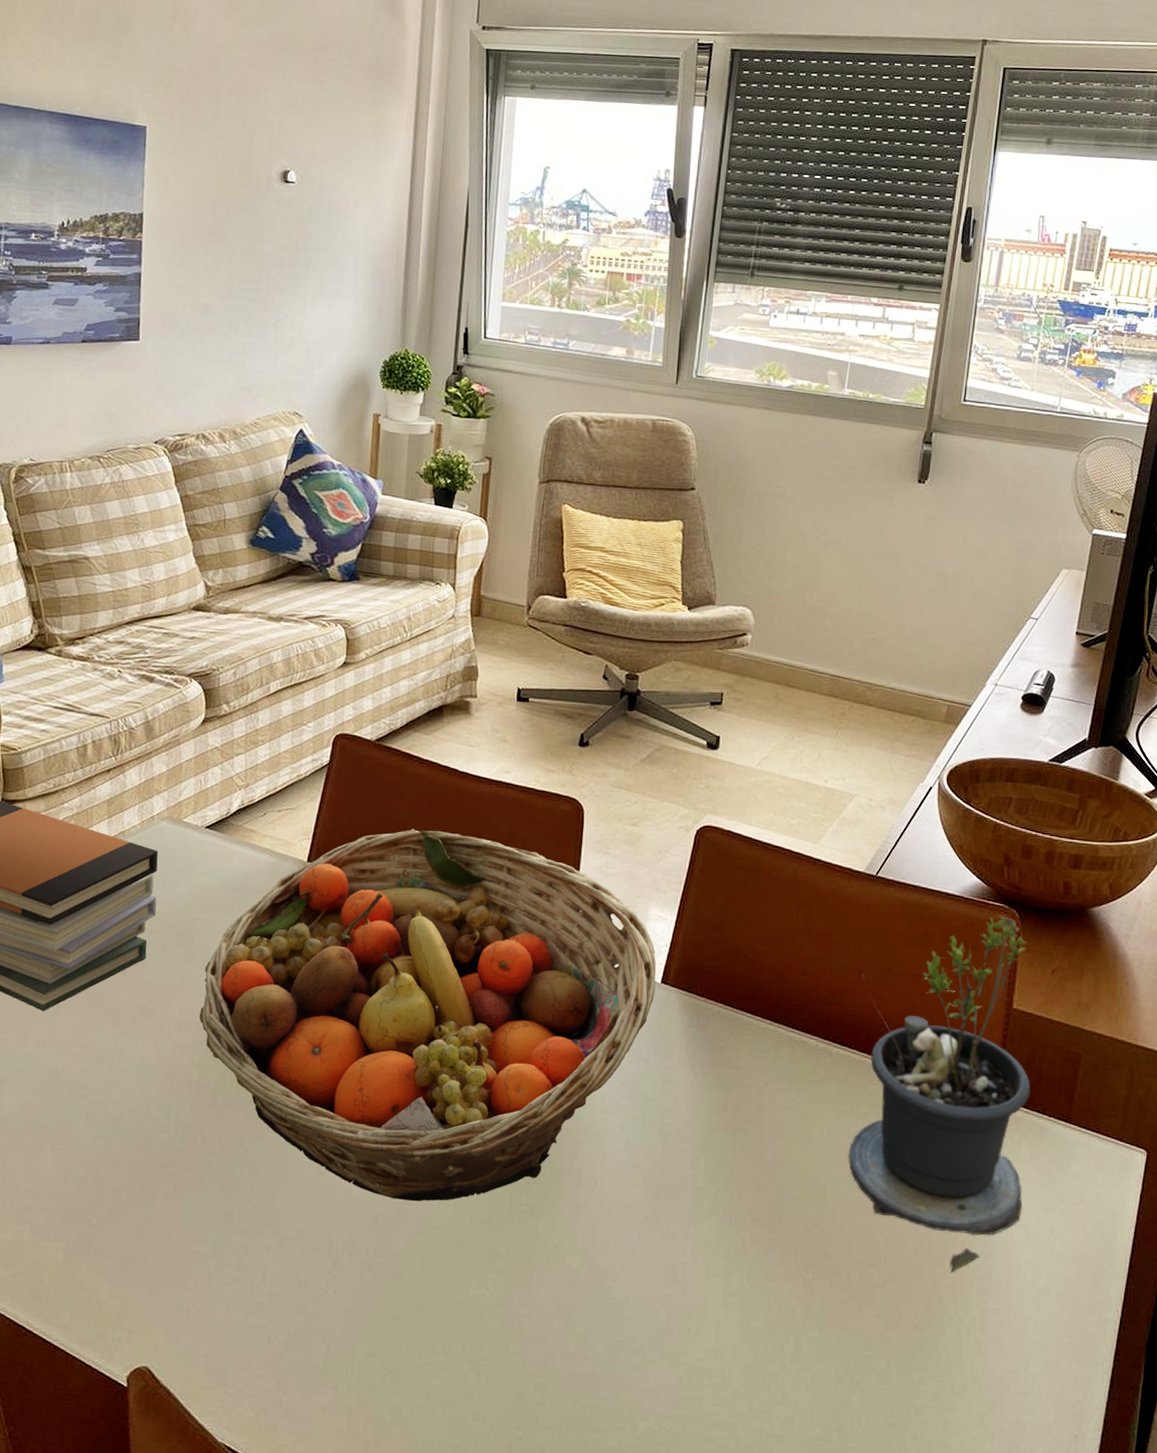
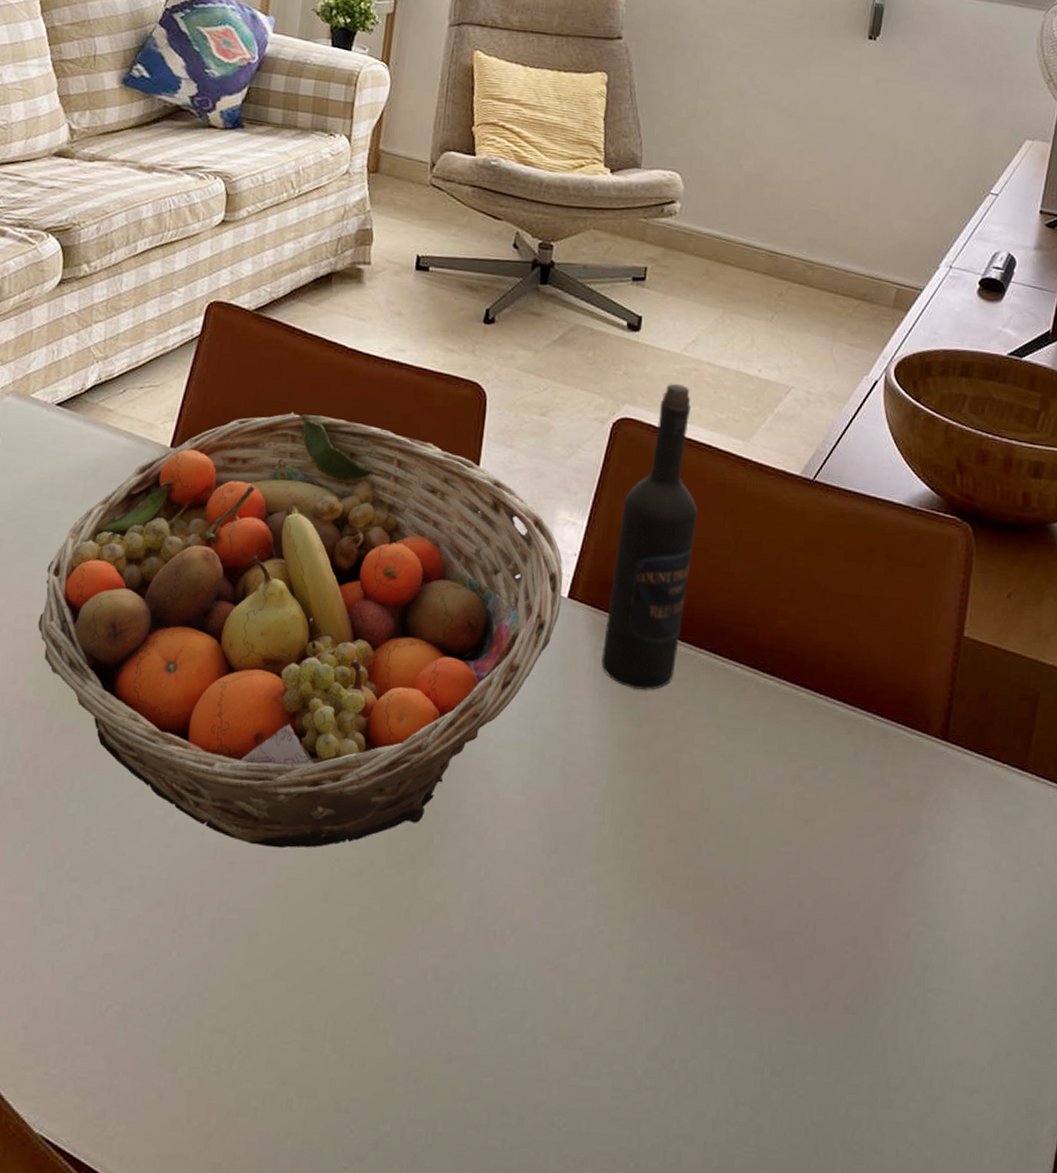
wine bottle: none [692,794,774,1062] -> present [601,383,698,691]
potted plant: present [848,914,1031,1273] -> none [774,528,983,945]

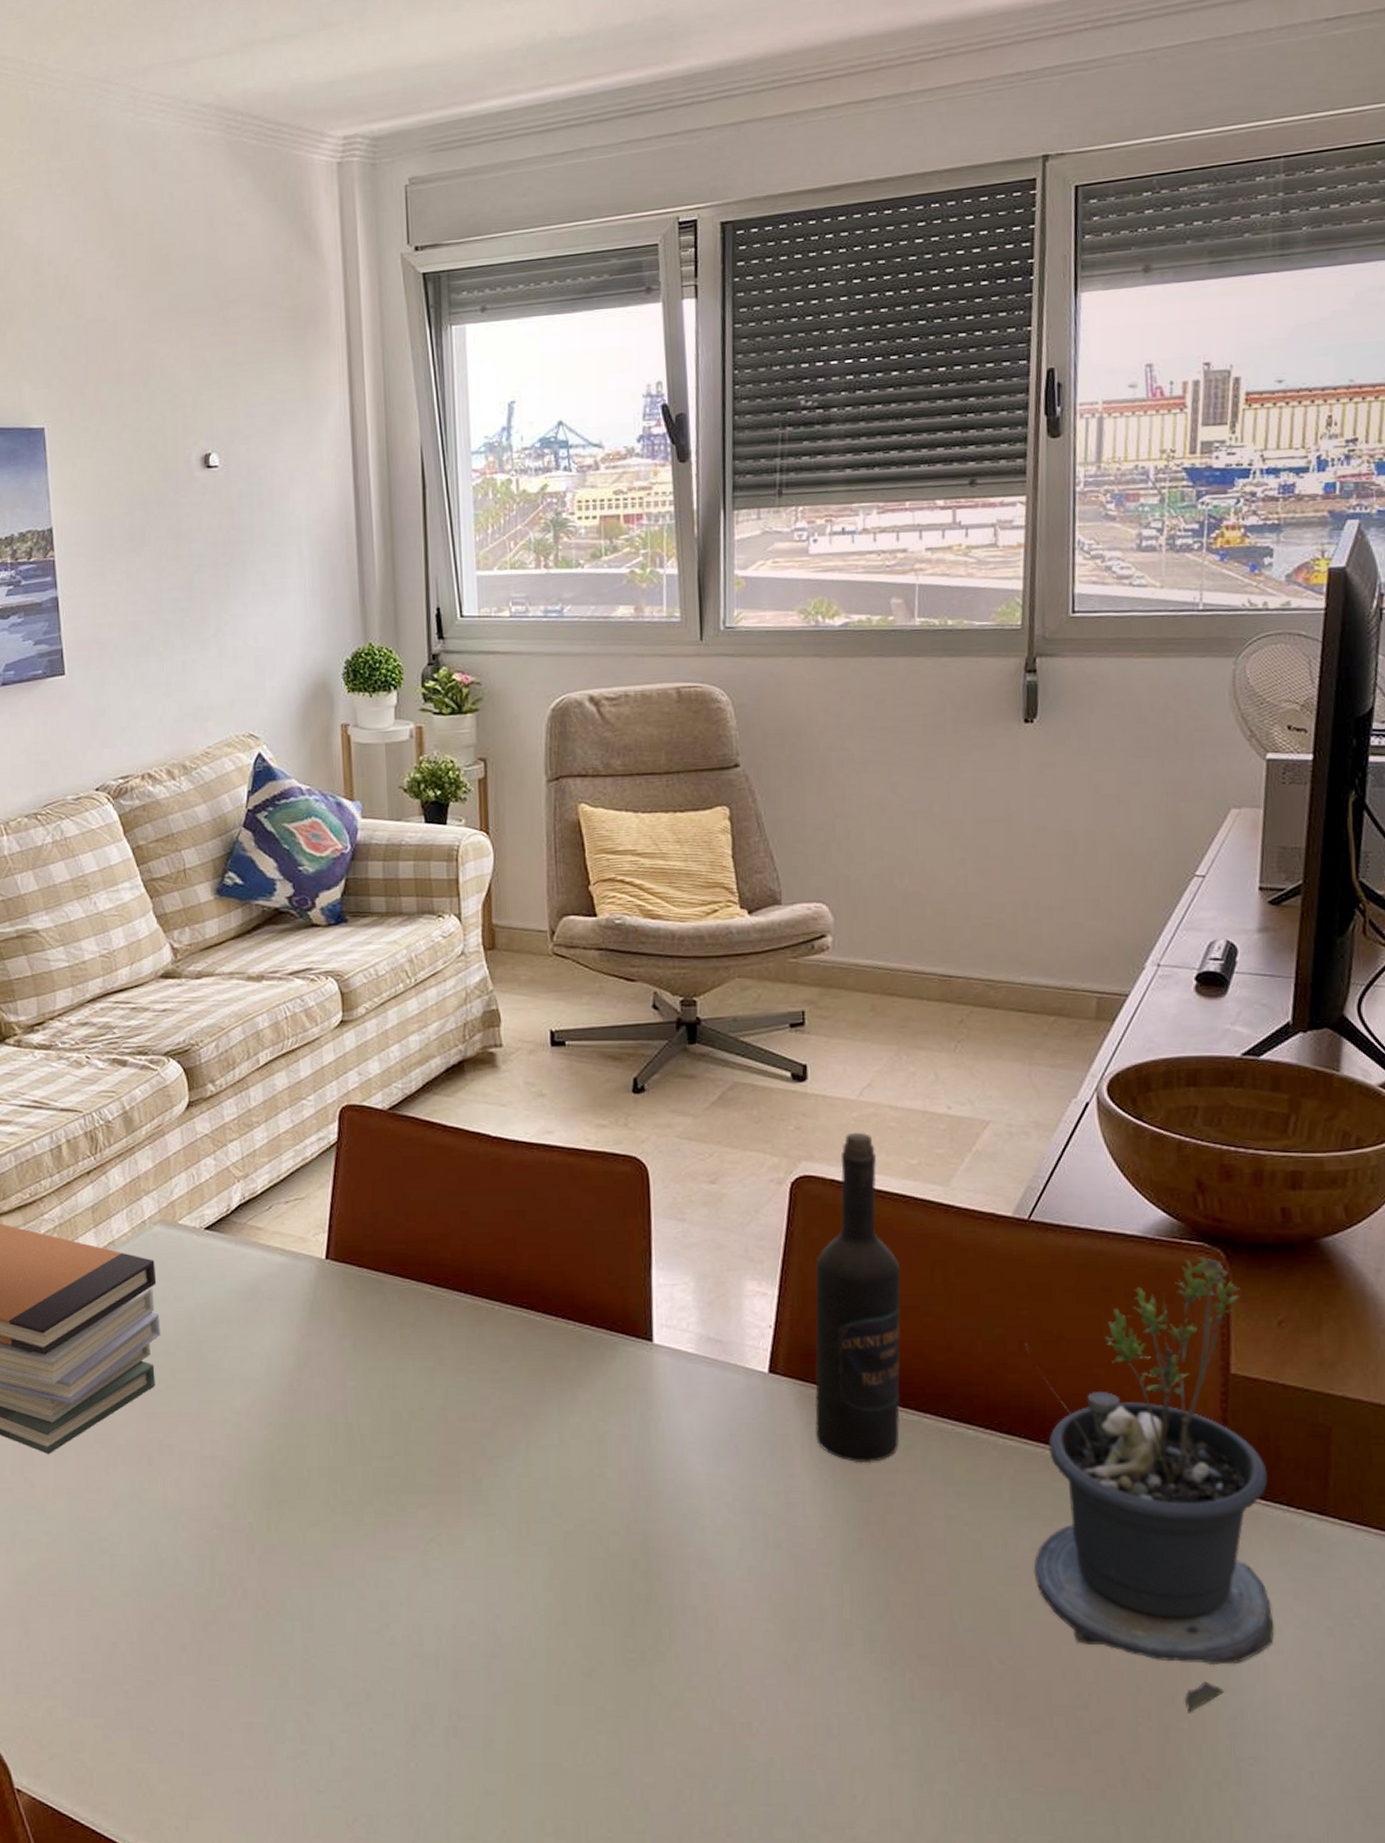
fruit basket: present [38,412,563,849] -> none [223,1209,763,1653]
potted plant: none [774,528,983,945] -> present [1024,1256,1275,1713]

